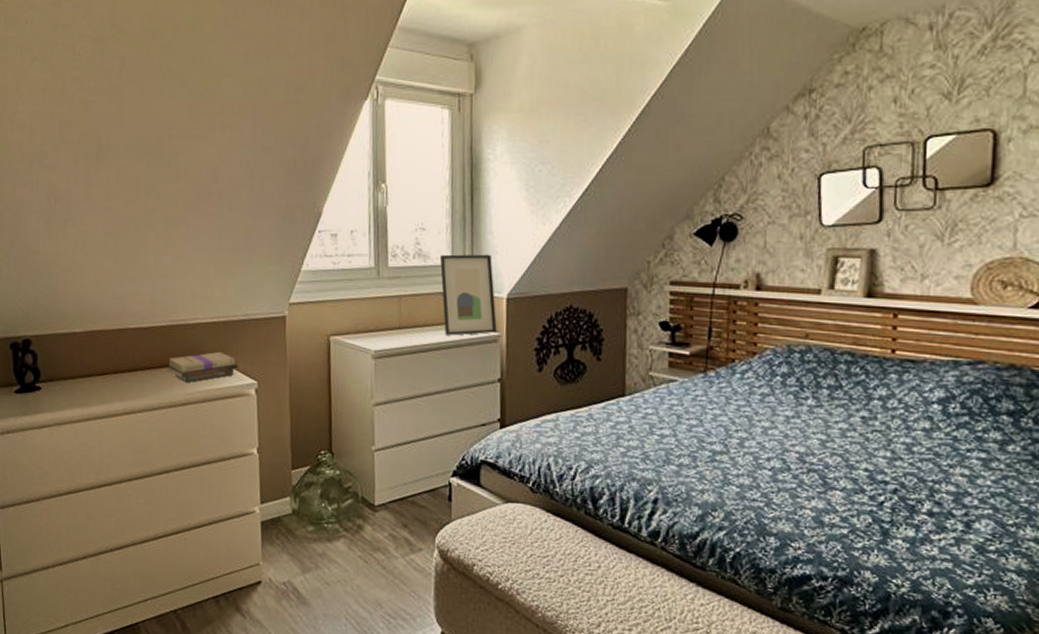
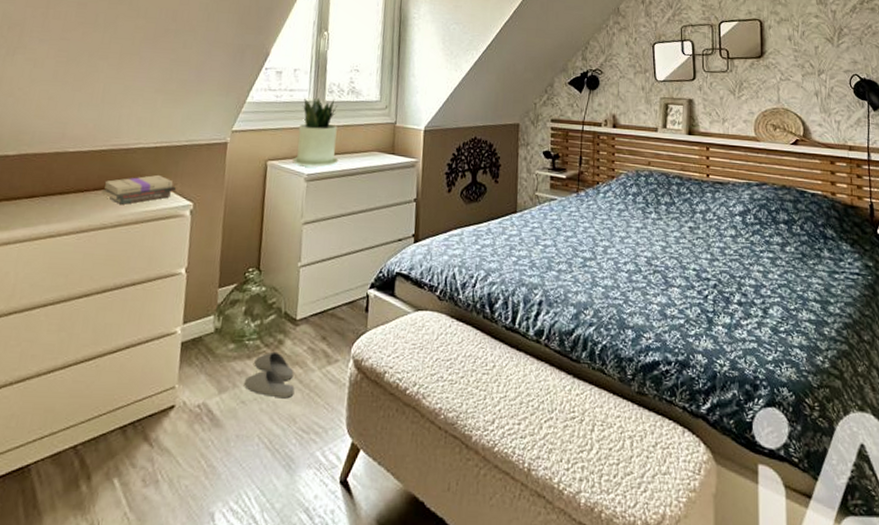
slippers: none [326,536,378,584] -> present [243,351,295,399]
planter: none [356,263,408,344] -> present [291,98,339,168]
picture frame: present [439,254,497,336] -> none [369,92,415,161]

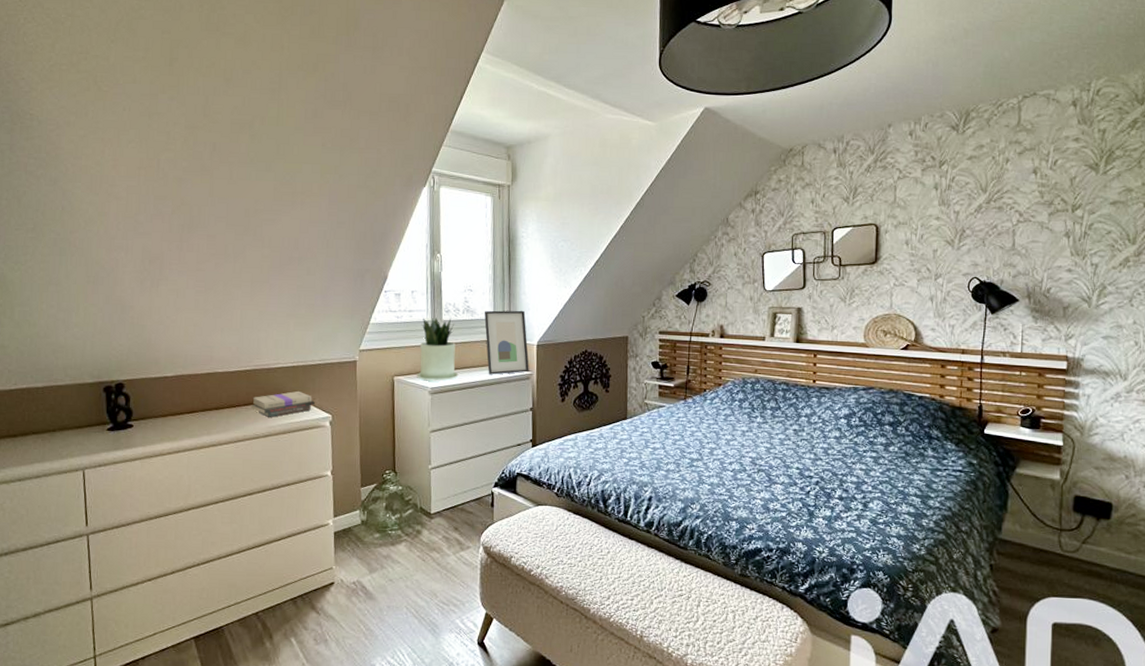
slippers: present [243,351,295,399] -> none [390,540,434,578]
picture frame: none [369,92,415,161] -> present [484,310,529,375]

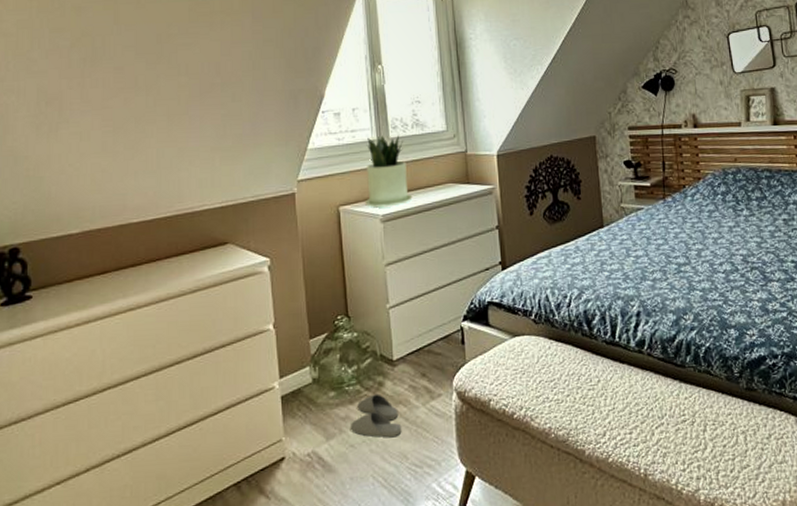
books: present [251,390,315,417] -> none [174,234,249,269]
slippers: none [390,540,434,578] -> present [350,394,402,438]
picture frame: present [484,310,529,375] -> none [435,118,491,193]

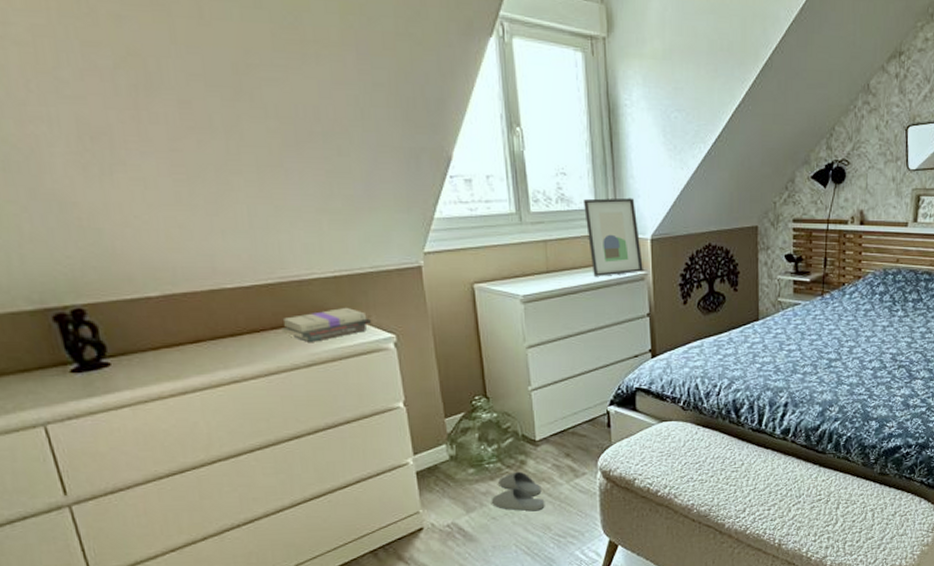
books: none [174,234,249,269] -> present [281,307,371,342]
planter: present [364,134,413,208] -> none [502,208,557,288]
picture frame: none [435,118,491,193] -> present [583,198,643,276]

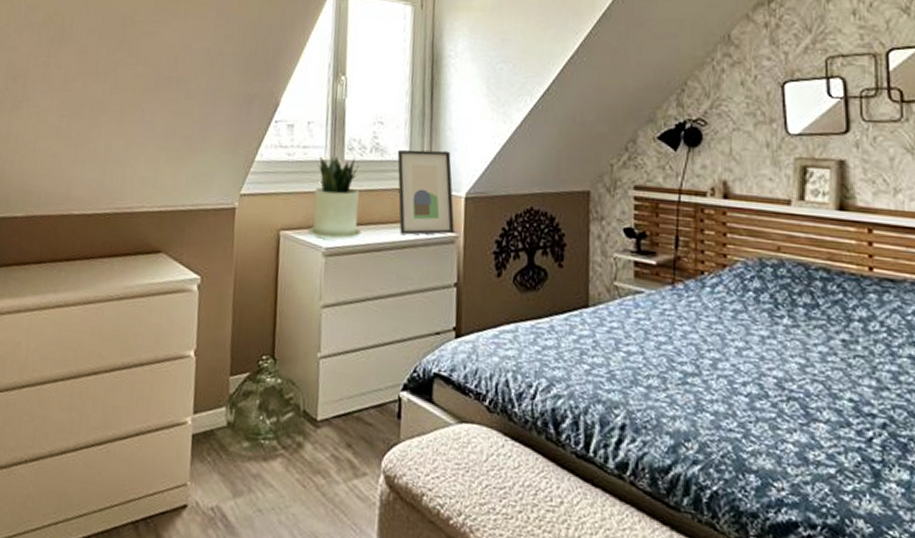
books: present [281,307,371,342] -> none [106,242,182,275]
slippers: present [491,471,545,512] -> none [260,455,317,513]
planter: none [502,208,557,288] -> present [307,156,362,241]

